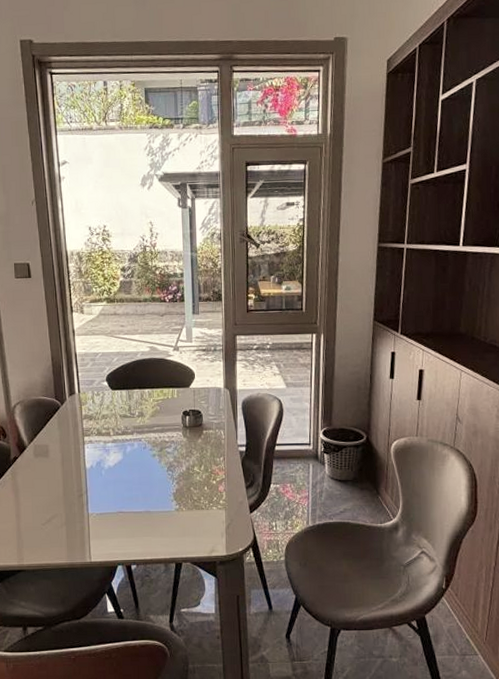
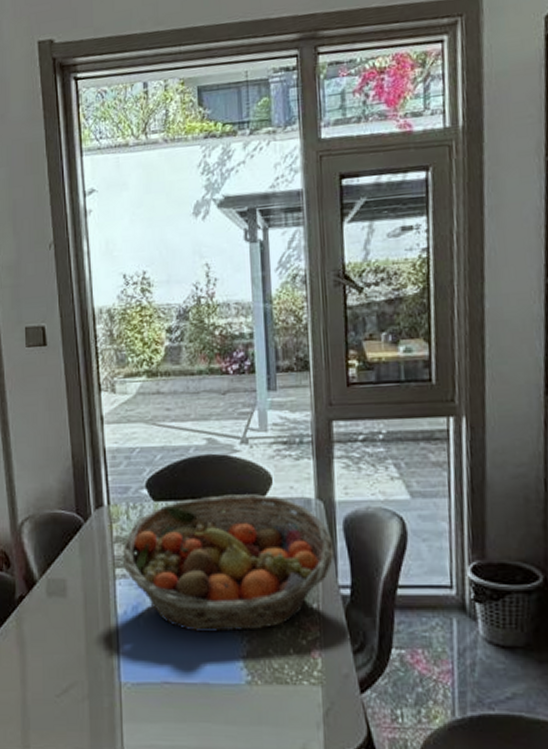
fruit basket: none [89,385,236,478] -> present [122,494,335,632]

